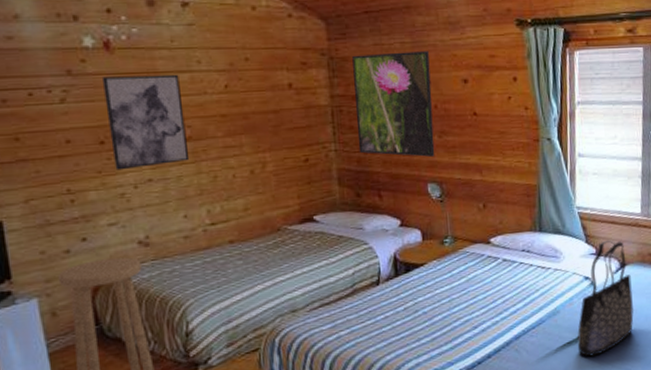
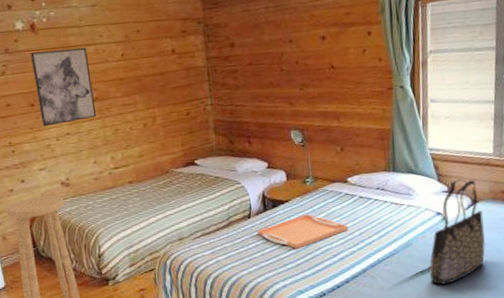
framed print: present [352,51,435,158] -> none [224,13,297,108]
serving tray: none [386,279,491,320] -> present [256,214,348,249]

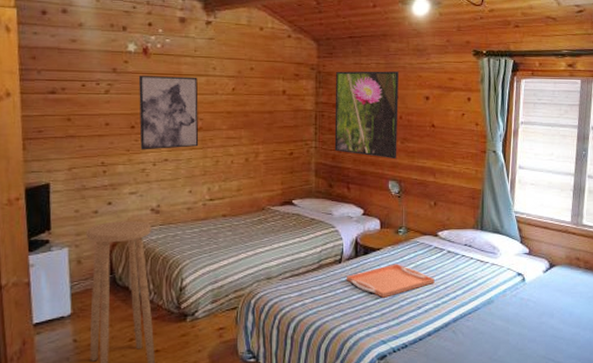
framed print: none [224,13,297,108] -> present [334,71,399,159]
tote bag: present [429,178,485,285] -> none [507,242,559,344]

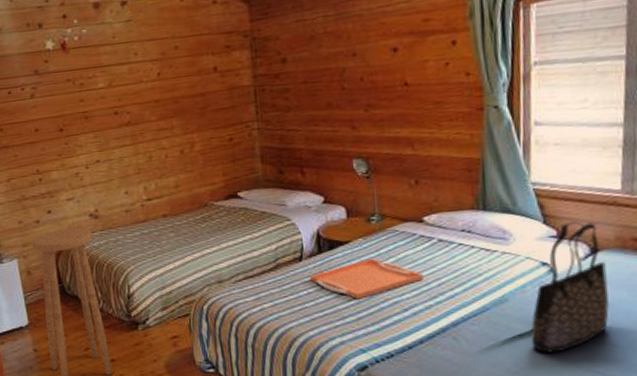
wall art: present [138,75,199,150] -> none [60,66,129,154]
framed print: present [334,71,399,159] -> none [274,22,361,132]
tote bag: none [507,242,559,344] -> present [531,220,609,353]

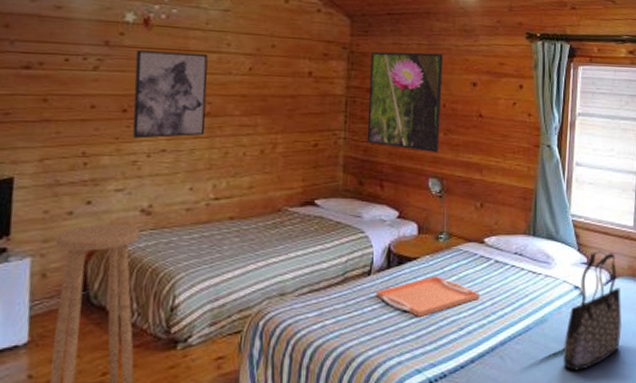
wall art: none [60,66,129,154] -> present [132,50,208,139]
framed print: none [274,22,361,132] -> present [367,51,443,153]

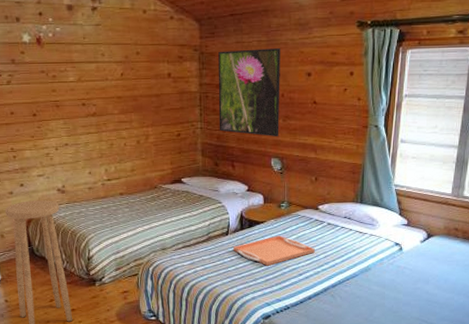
wall art: present [132,50,208,139] -> none [35,64,94,136]
tote bag: present [563,250,621,371] -> none [383,214,436,307]

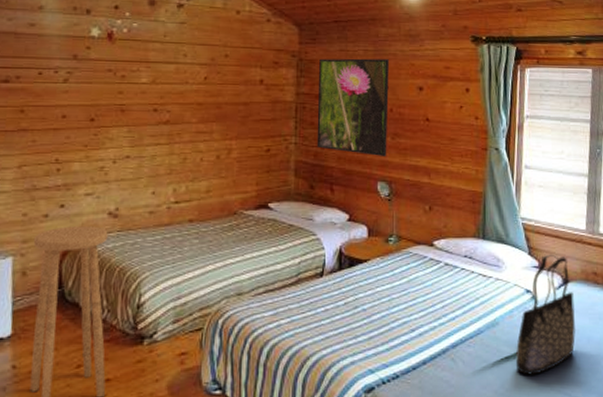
serving tray: present [232,235,315,266] -> none [328,278,430,318]
tote bag: none [383,214,436,307] -> present [515,254,576,375]

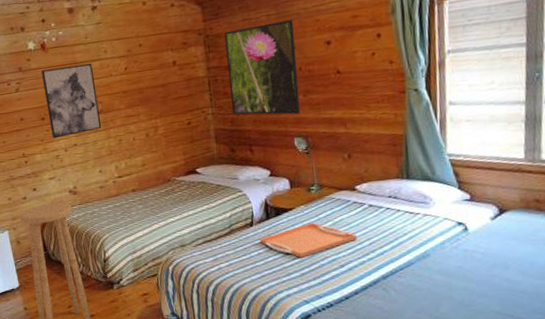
wall art: none [99,63,166,146] -> present [40,63,102,139]
serving tray: none [328,278,430,318] -> present [259,222,357,258]
tote bag: present [515,254,576,375] -> none [449,186,516,300]

